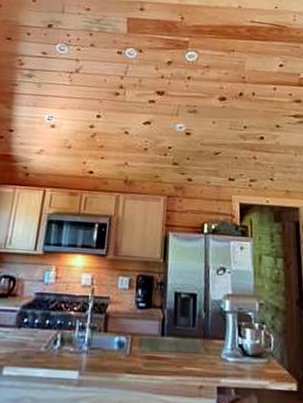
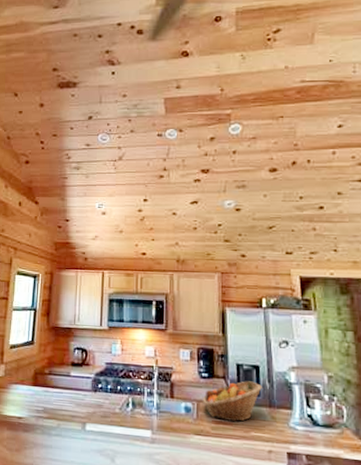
fruit basket: none [138,310,198,355] -> present [203,381,262,422]

